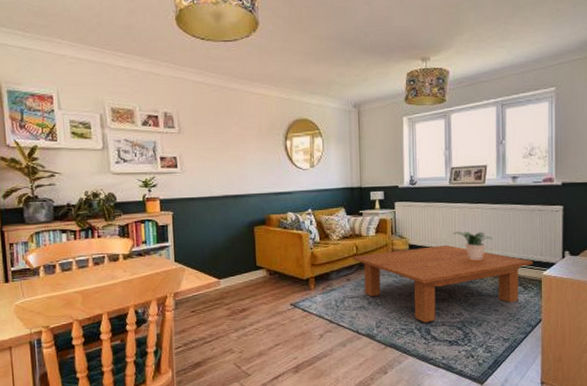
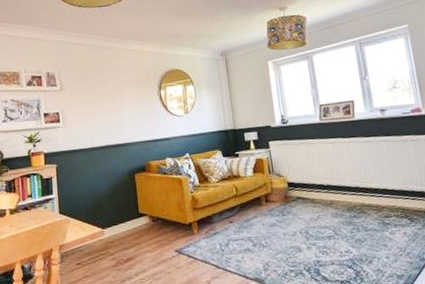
coffee table: present [352,244,533,323] -> none [233,180,415,263]
potted plant: present [452,231,492,260] -> none [329,165,370,195]

